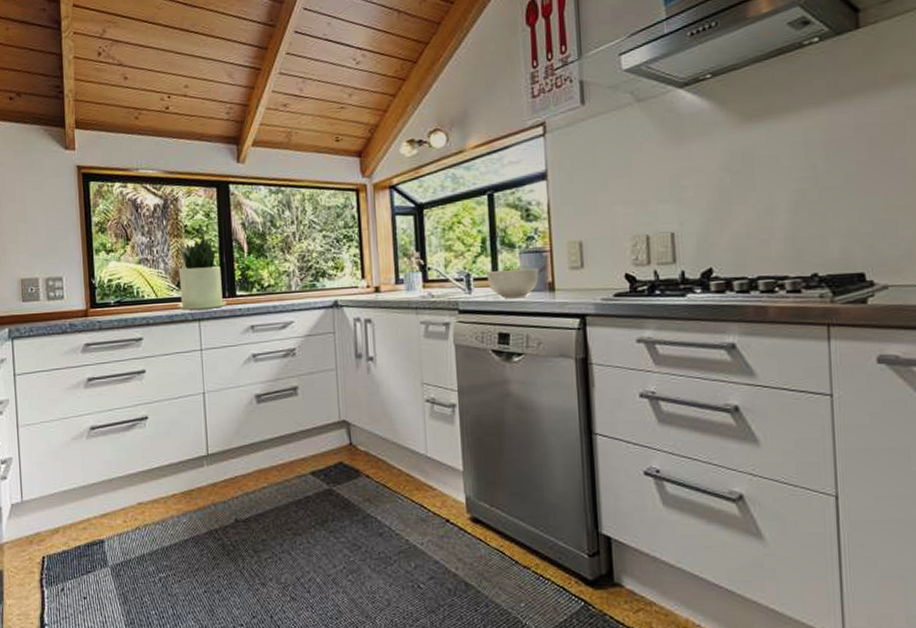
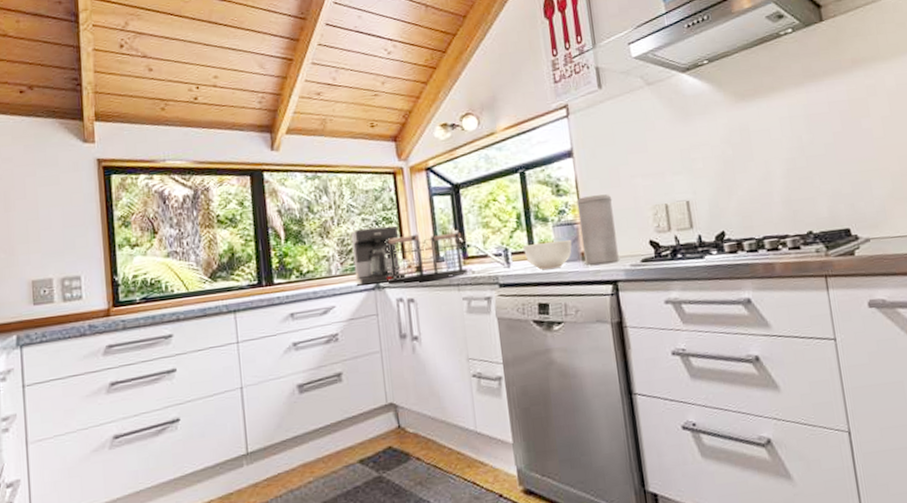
planter: present [175,236,227,310] -> none [207,225,264,303]
coffee maker: none [311,244,363,304] -> present [350,225,405,286]
dish rack: none [344,253,428,304] -> present [384,231,469,285]
canister: none [547,221,591,296] -> present [576,194,621,266]

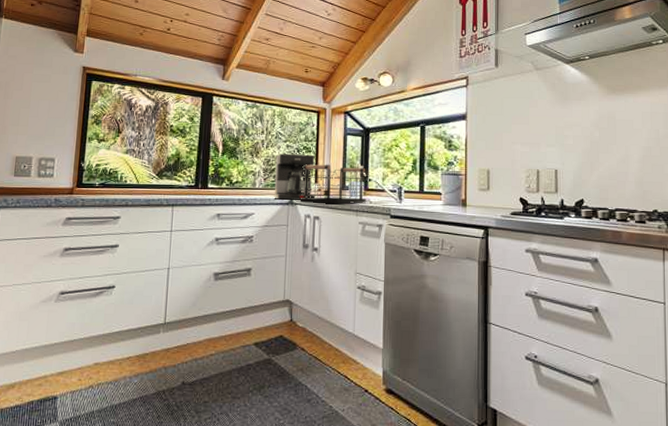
bowl: present [523,240,572,270] -> none [415,187,455,209]
canister: present [576,194,621,266] -> none [463,154,494,211]

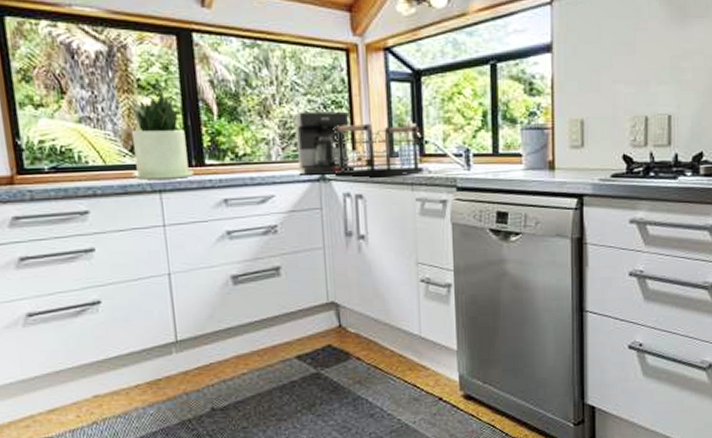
planter: none [154,135,199,197] -> present [125,93,194,180]

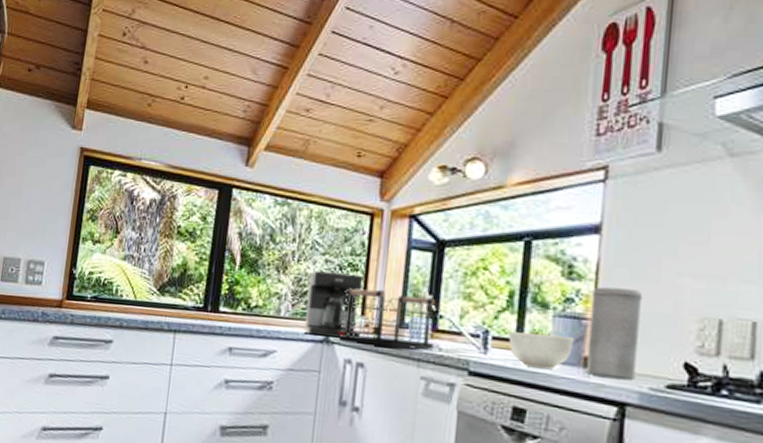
planter: present [125,93,194,180] -> none [154,239,208,322]
bowl: none [486,146,539,175] -> present [508,331,574,369]
canister: none [550,99,589,175] -> present [585,287,643,380]

